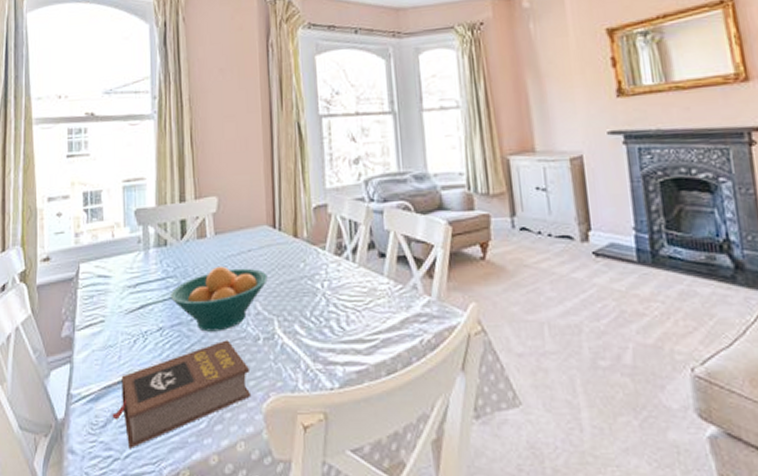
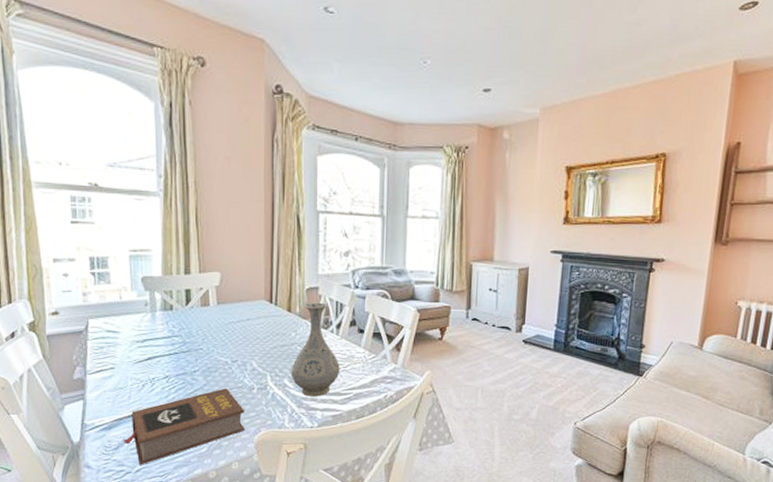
fruit bowl: present [169,266,268,332] -> none [175,330,263,382]
vase: none [301,222,361,346] -> present [291,302,340,397]

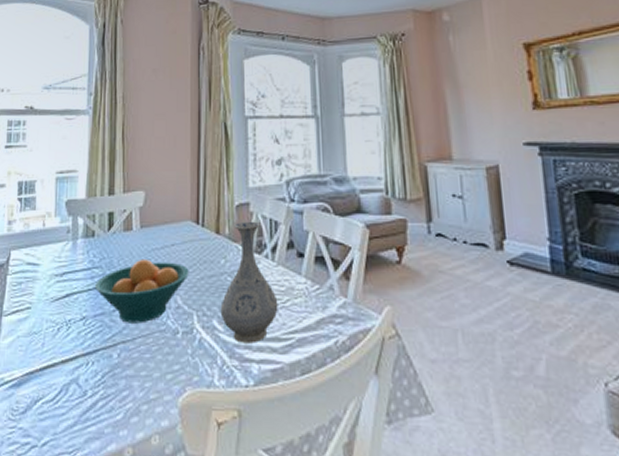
book: present [124,388,246,465] -> none [32,332,168,436]
fruit bowl: none [175,330,263,382] -> present [94,258,189,324]

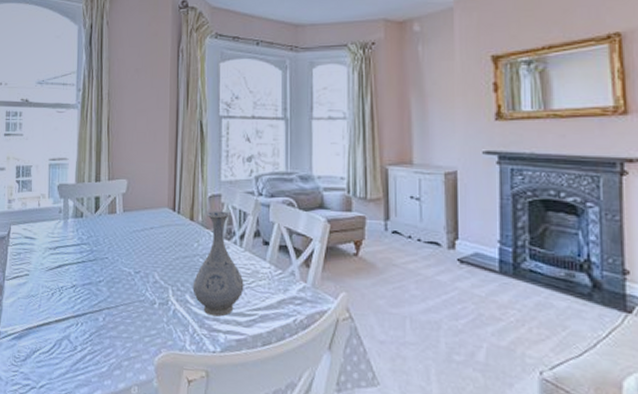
fruit bowl: present [94,258,189,324] -> none [83,238,166,294]

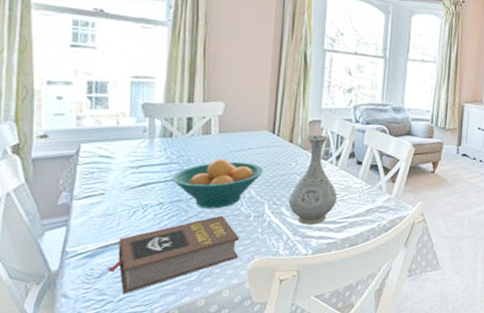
book: none [31,301,146,381] -> present [108,215,240,294]
fruit bowl: none [83,238,166,294] -> present [171,158,263,209]

